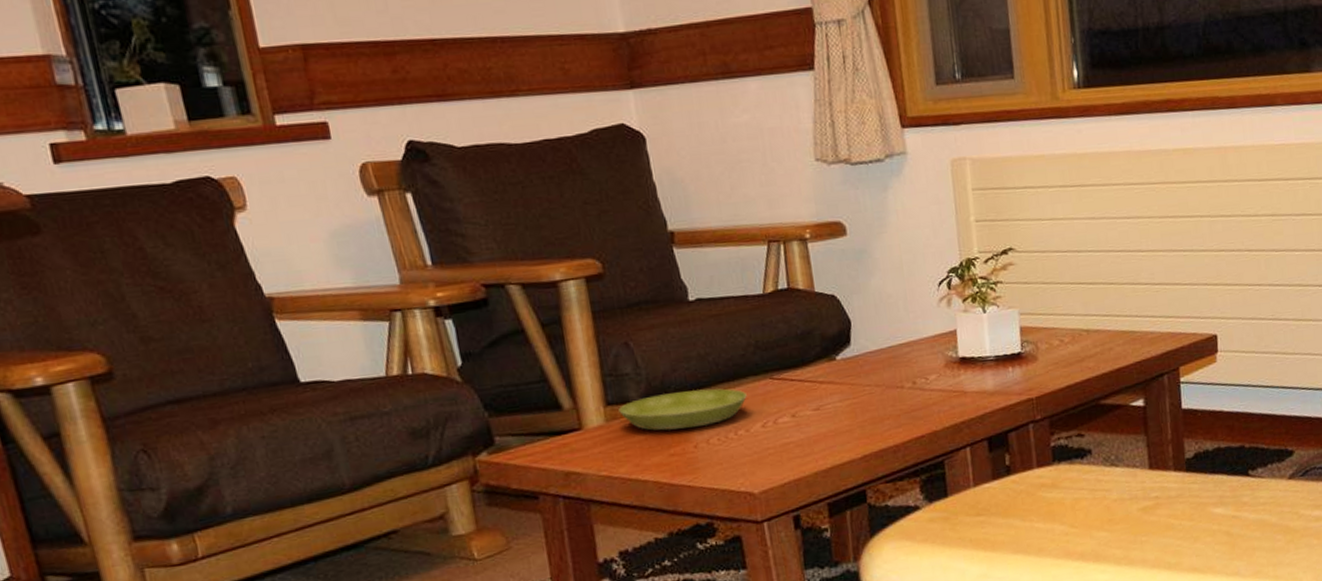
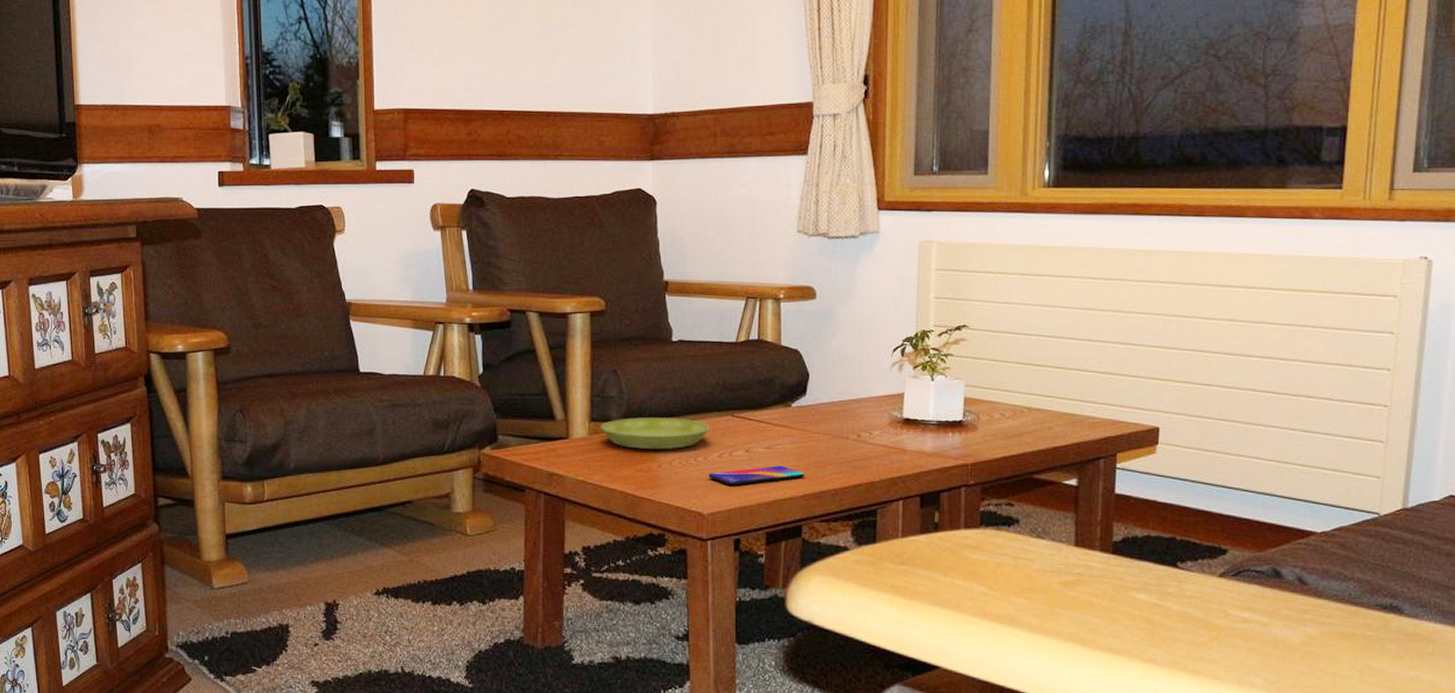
smartphone: none [753,427,861,458] -> present [708,466,804,486]

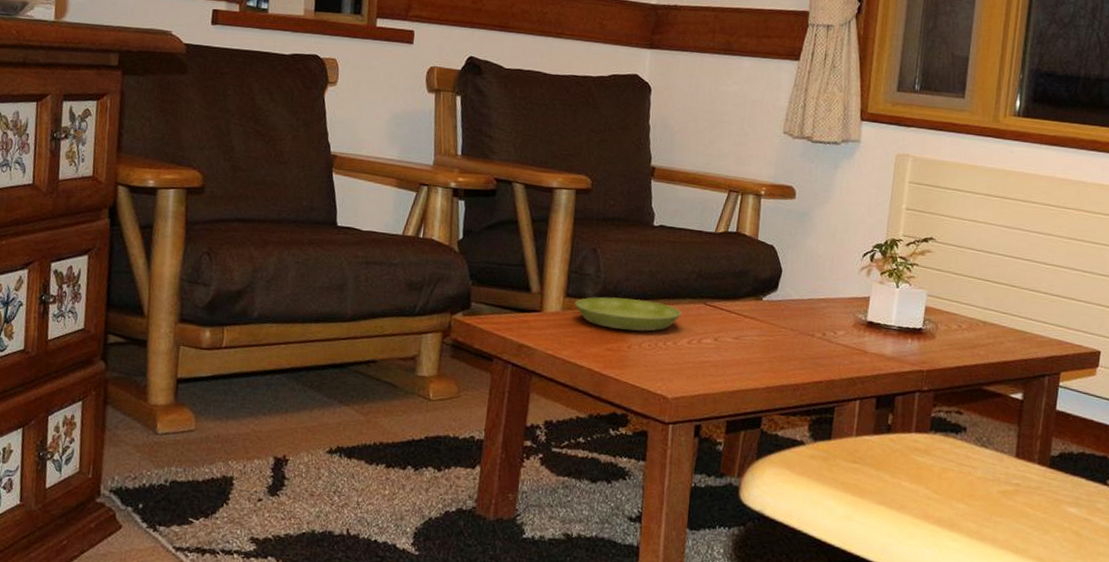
smartphone: present [708,466,804,486] -> none [676,356,769,373]

